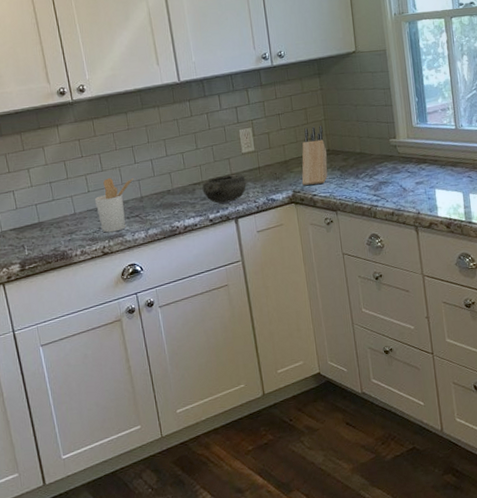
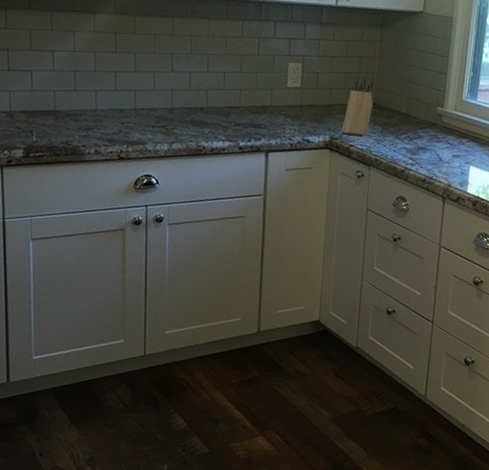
utensil holder: present [94,178,134,233] -> none [120,81,168,138]
bowl: present [202,174,247,204] -> none [238,105,286,134]

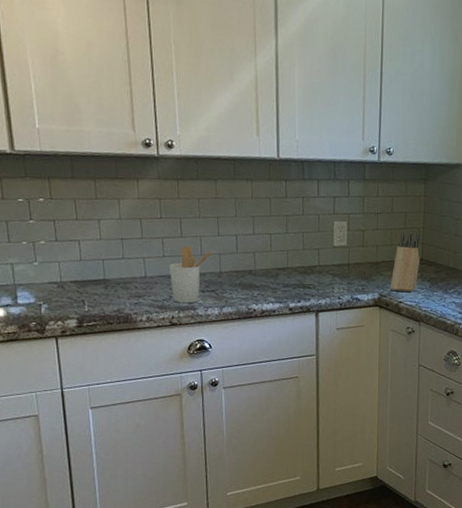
utensil holder: none [120,81,168,138] -> present [168,246,215,304]

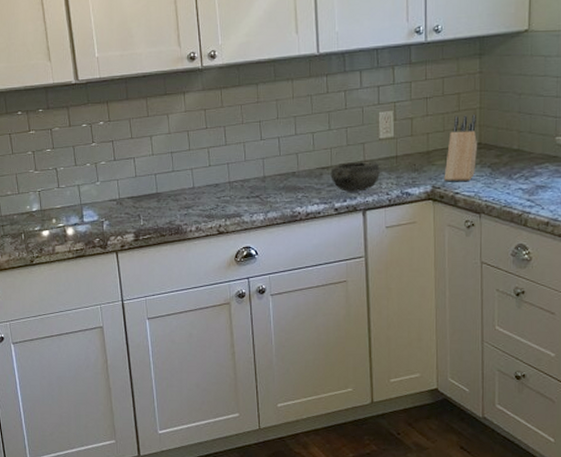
utensil holder: present [168,246,215,304] -> none [215,153,258,211]
bowl: none [286,265,334,294] -> present [330,161,381,192]

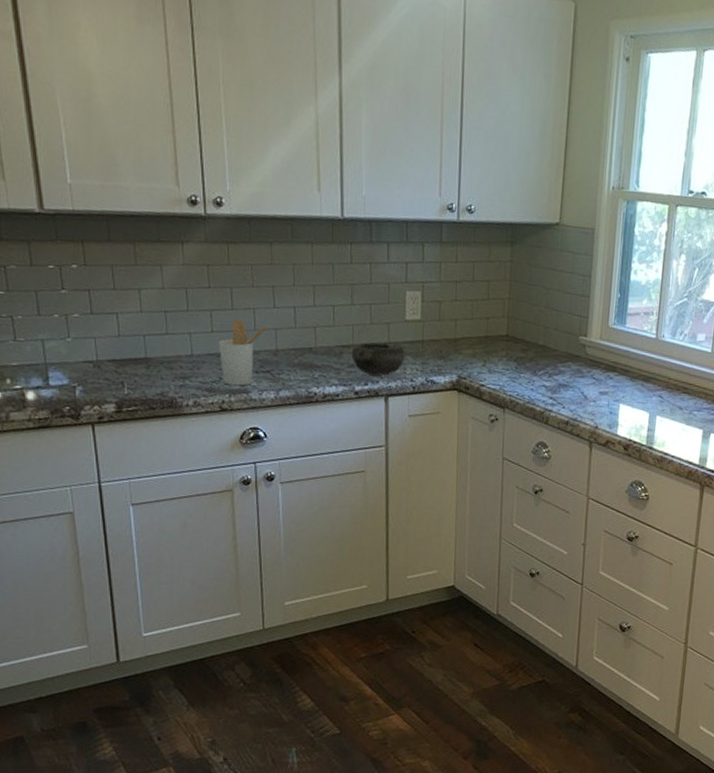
utensil holder: none [215,153,258,211] -> present [218,319,270,386]
knife block: present [444,115,477,181] -> none [470,304,505,373]

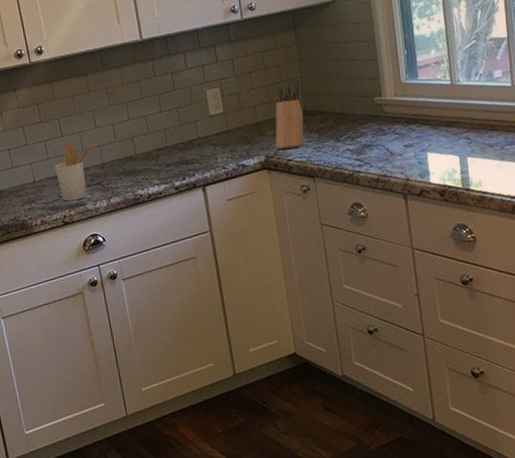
bowl: present [351,342,406,376] -> none [167,138,215,170]
knife block: none [470,304,505,373] -> present [275,84,304,150]

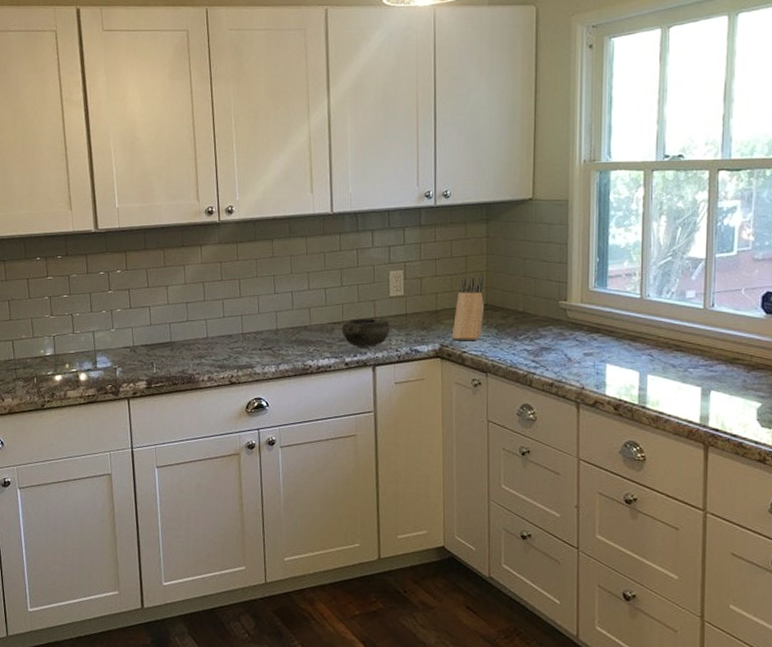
utensil holder: present [54,144,95,202] -> none [228,306,271,362]
bowl: none [167,138,215,170] -> present [341,317,391,347]

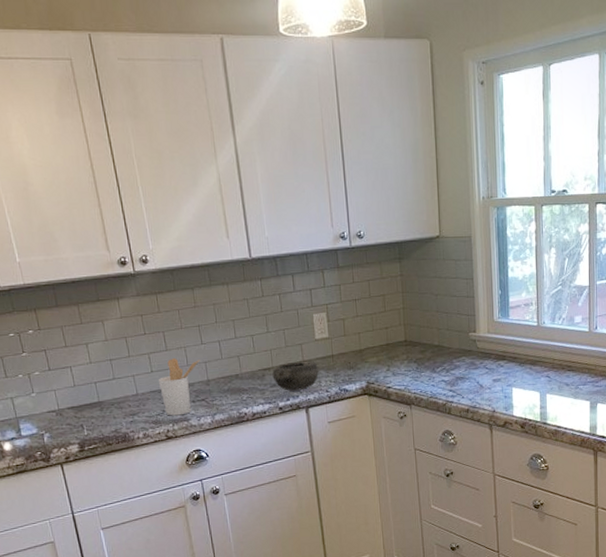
utensil holder: none [228,306,271,362] -> present [158,358,200,416]
knife block: present [451,277,484,340] -> none [376,314,404,377]

